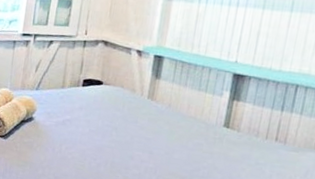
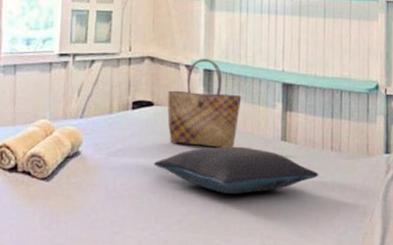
pillow: none [97,125,259,171] -> present [154,146,319,195]
tote bag: none [113,45,189,129] -> present [167,59,242,148]

